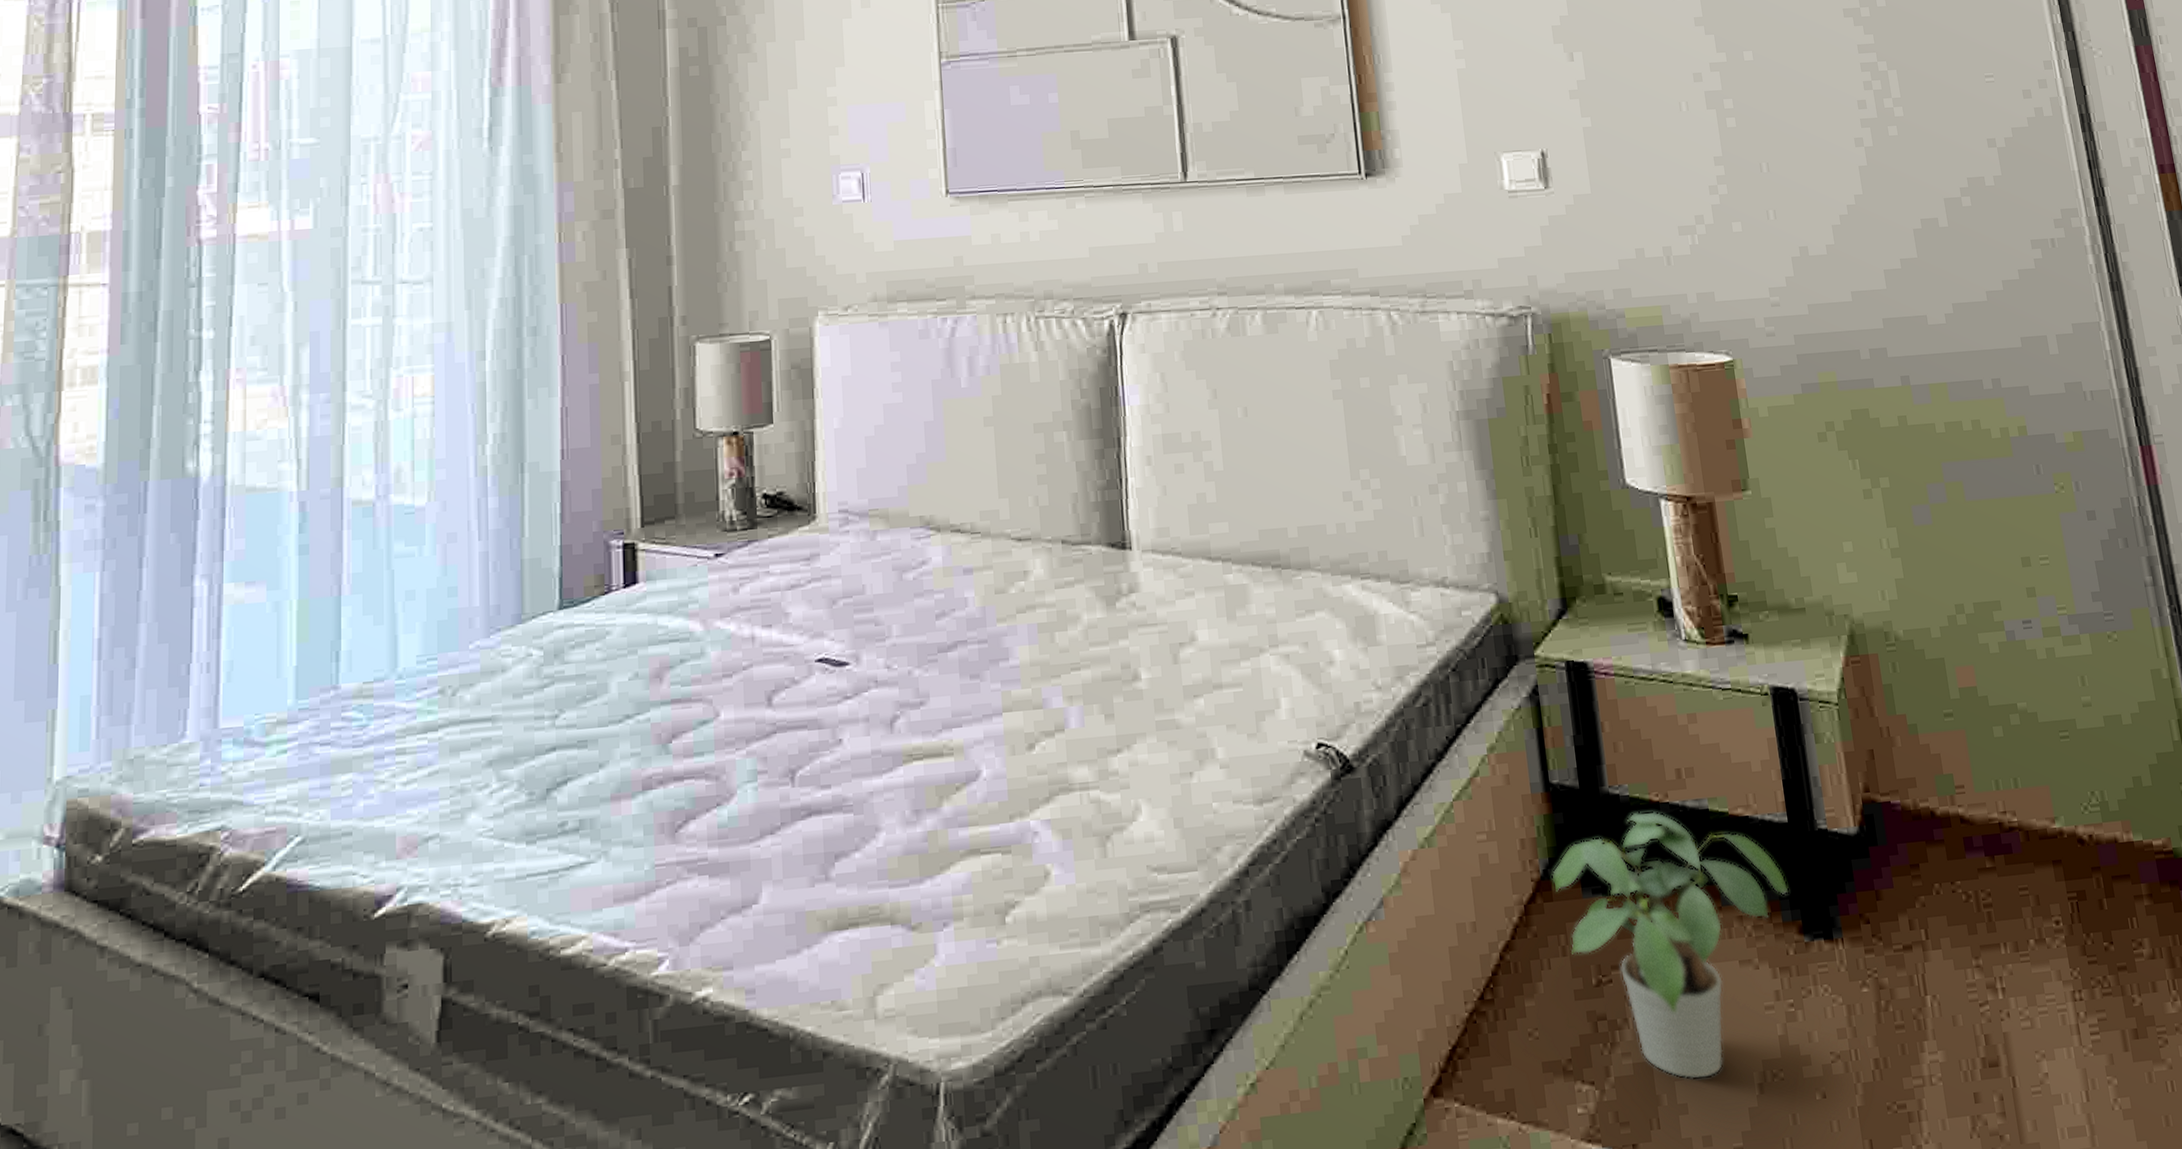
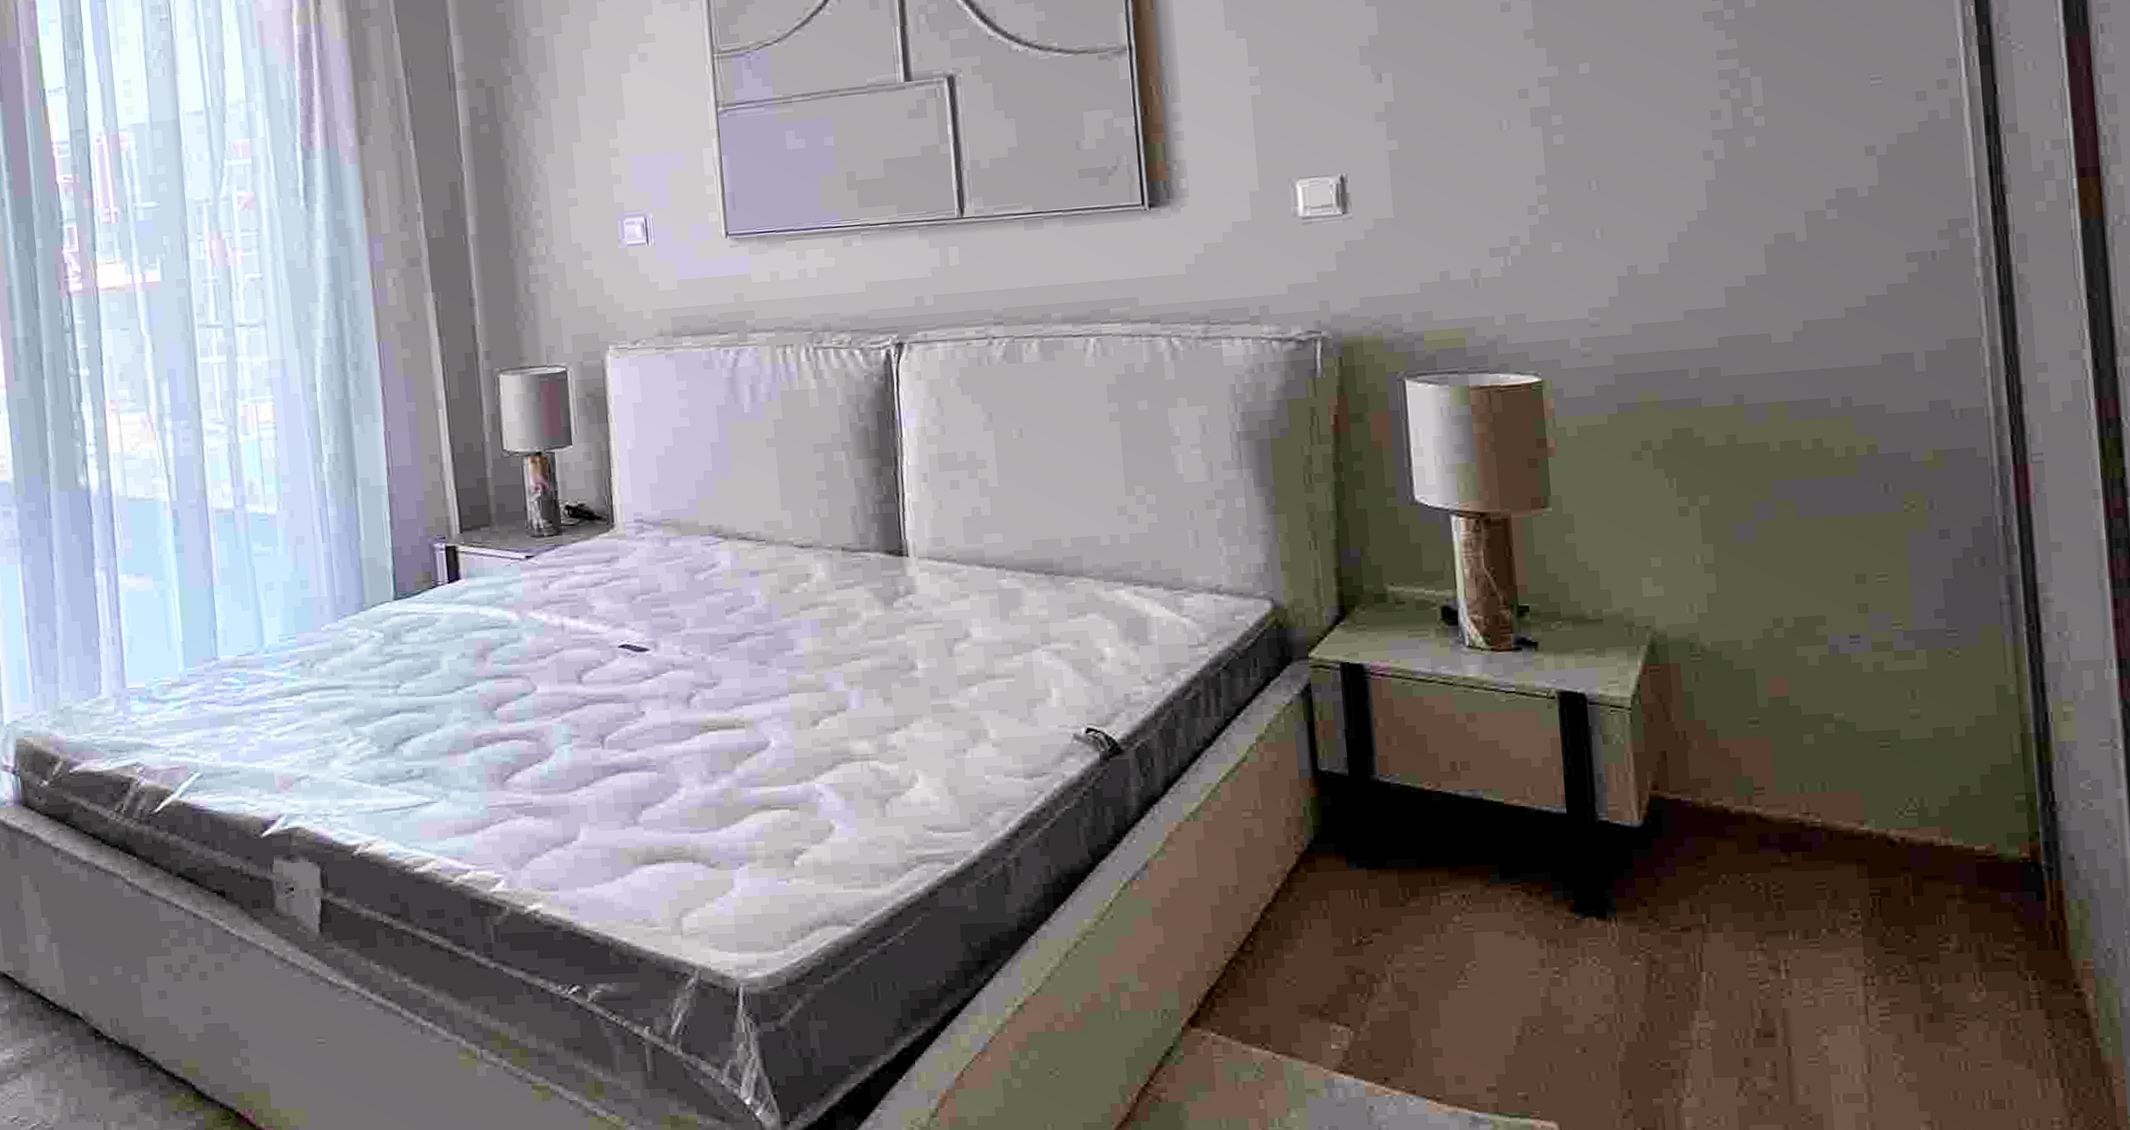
potted plant: present [1551,811,1789,1080] -> none [1316,798,1562,1029]

